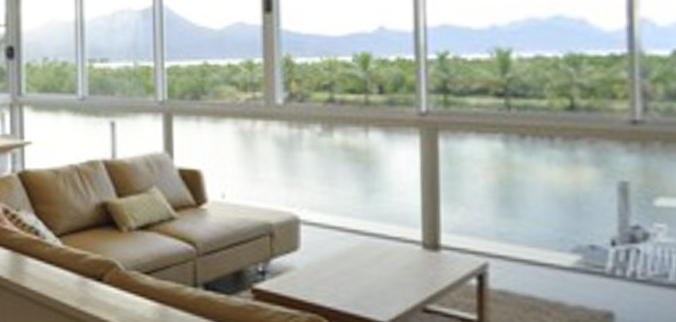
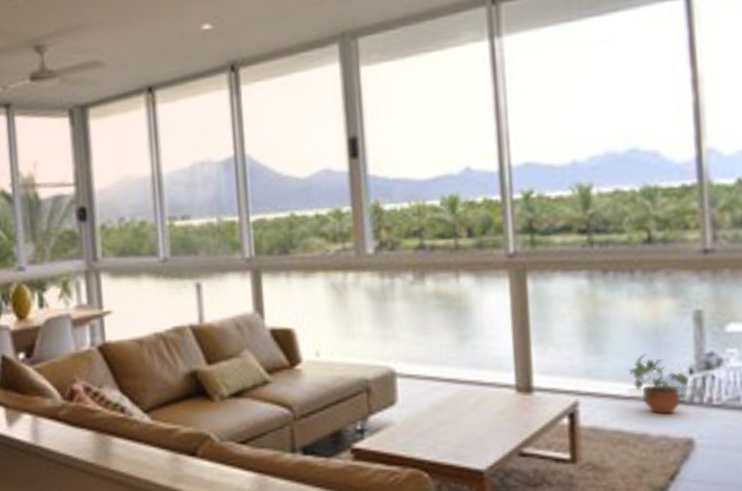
potted plant: none [543,221,610,285] -> present [627,353,689,415]

